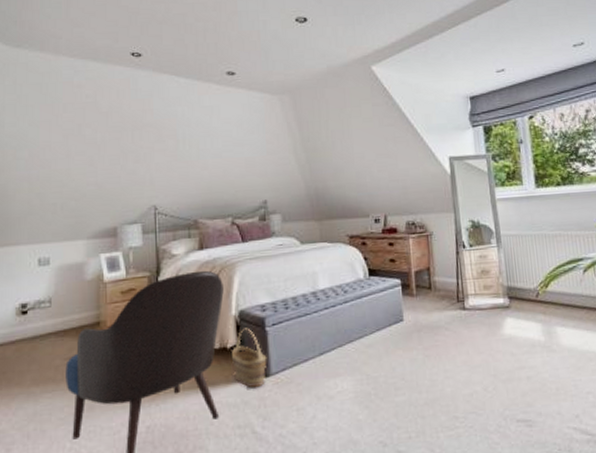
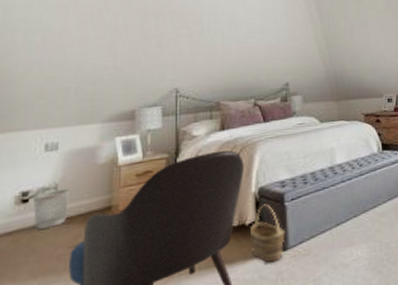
wastebasket: none [30,302,62,340] -> present [32,188,70,230]

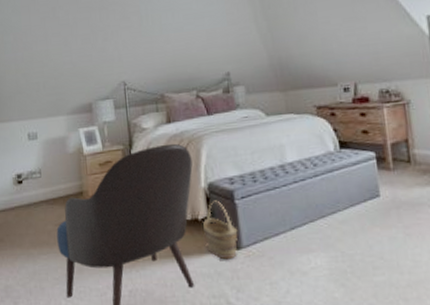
wastebasket: present [32,188,70,230] -> none [25,173,51,207]

